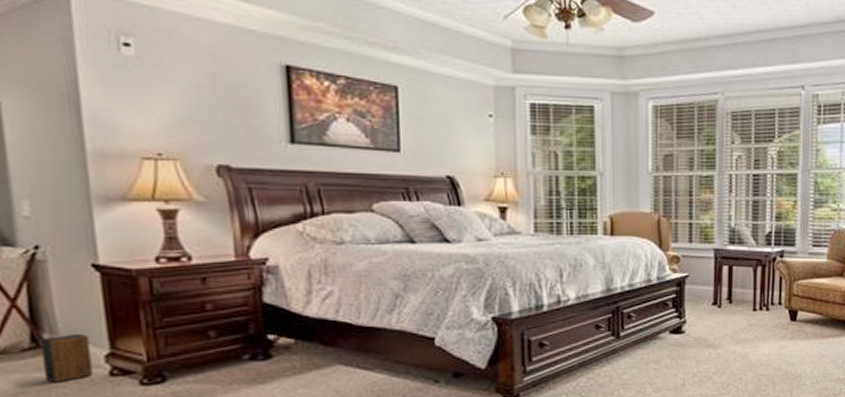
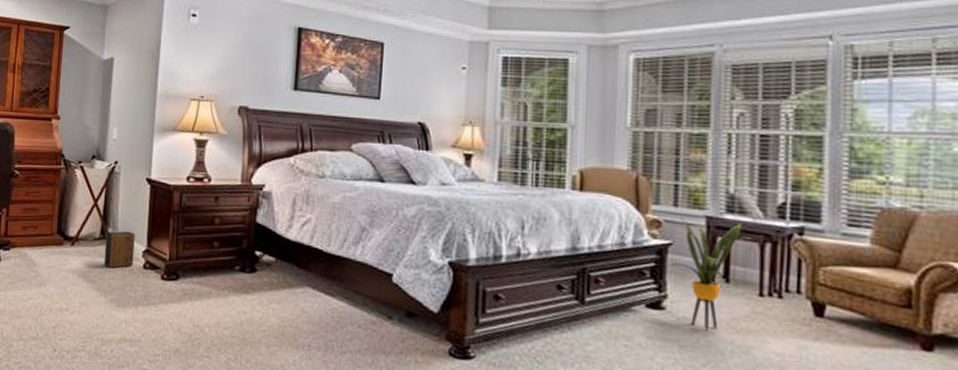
house plant: none [682,246,749,345] -> present [665,209,754,330]

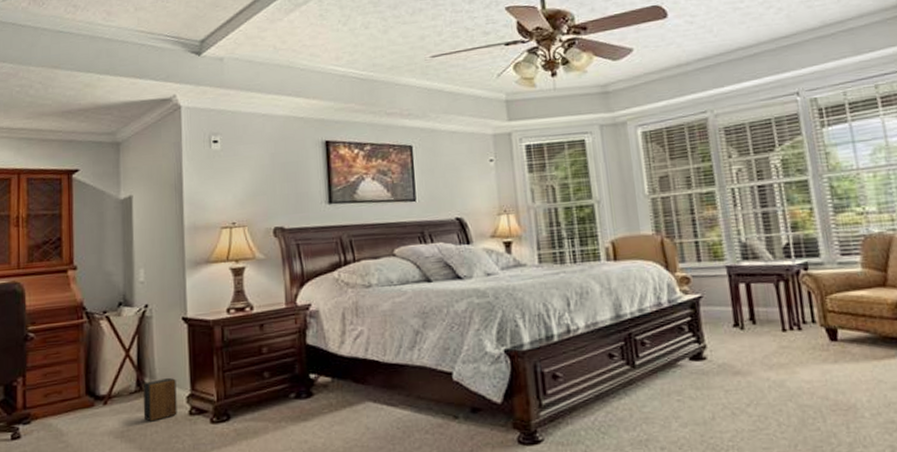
house plant: present [665,209,754,330] -> none [691,265,769,371]

